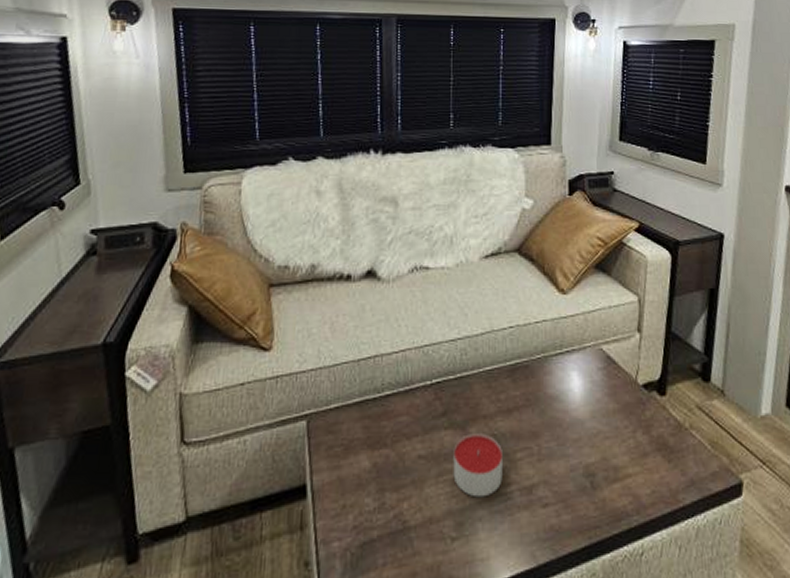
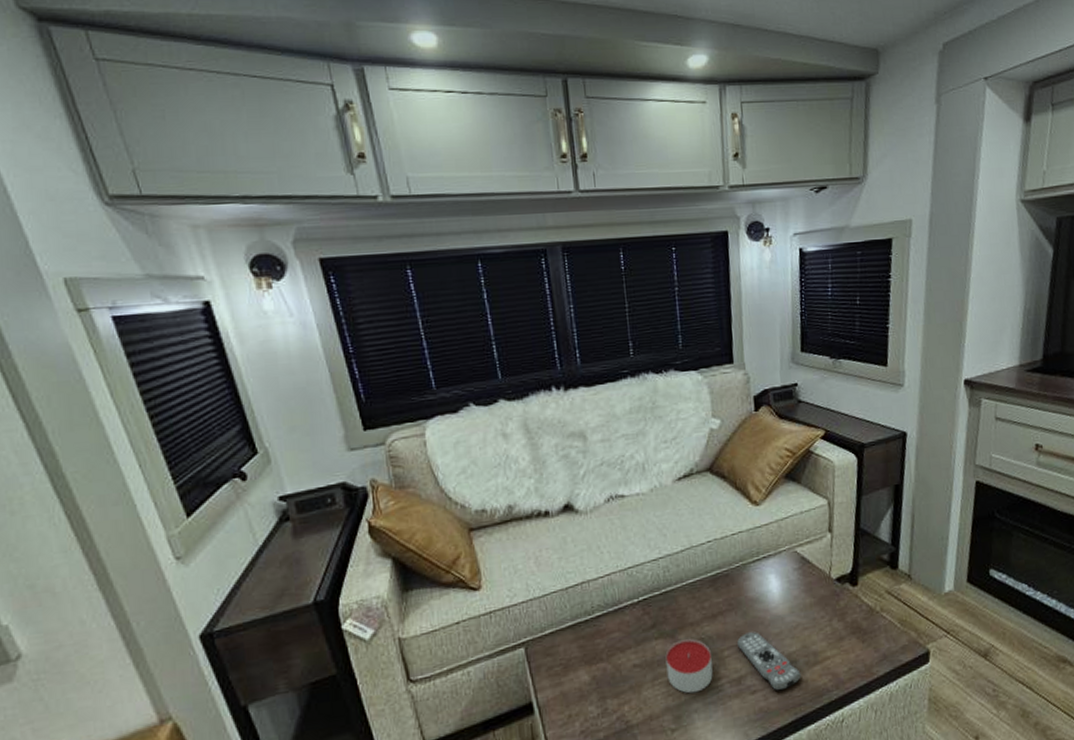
remote control: none [532,434,599,508] -> present [737,632,801,691]

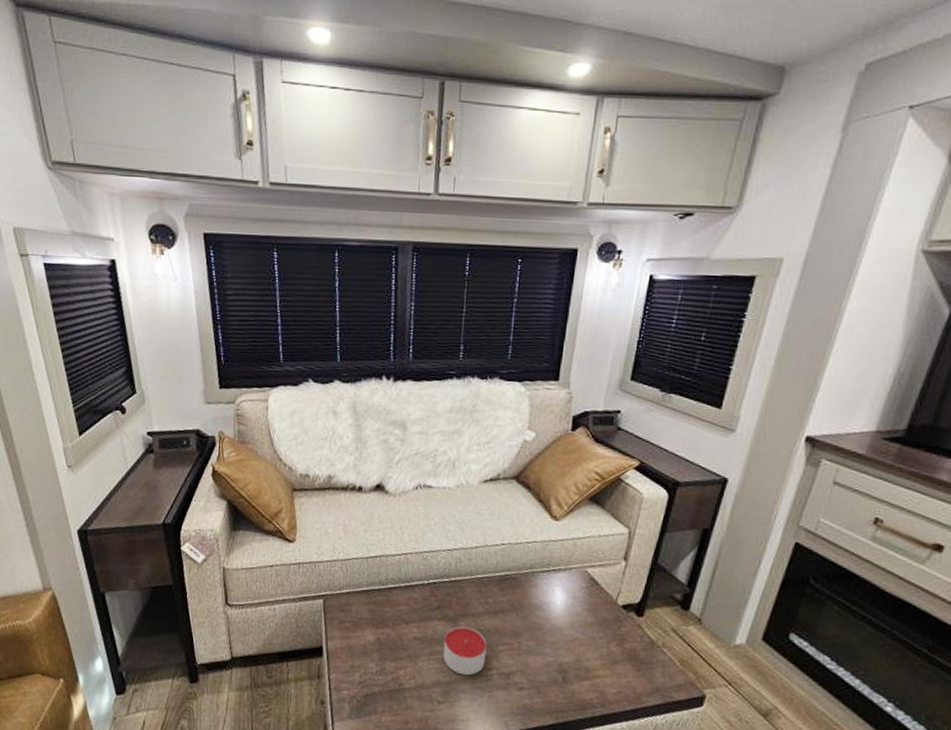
remote control: present [737,632,801,691] -> none [513,634,569,695]

